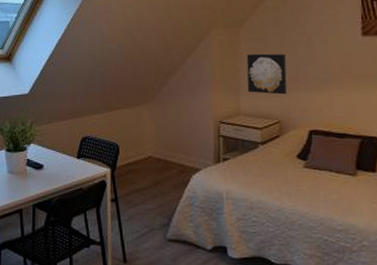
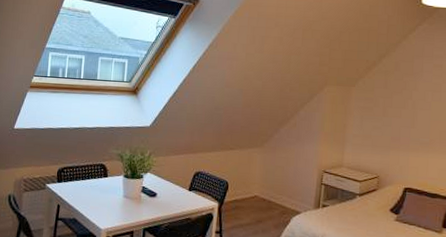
wall art: present [246,53,287,95] -> none [352,112,392,153]

